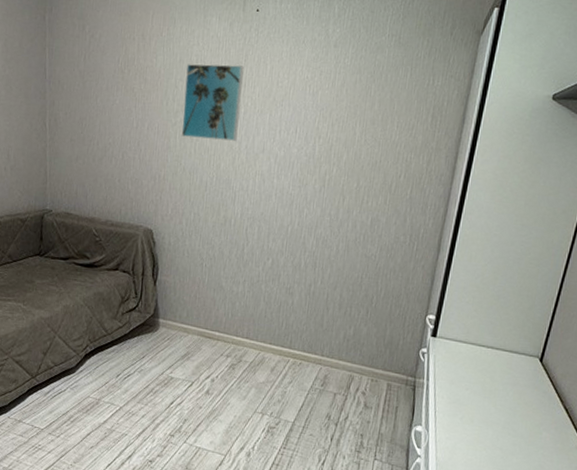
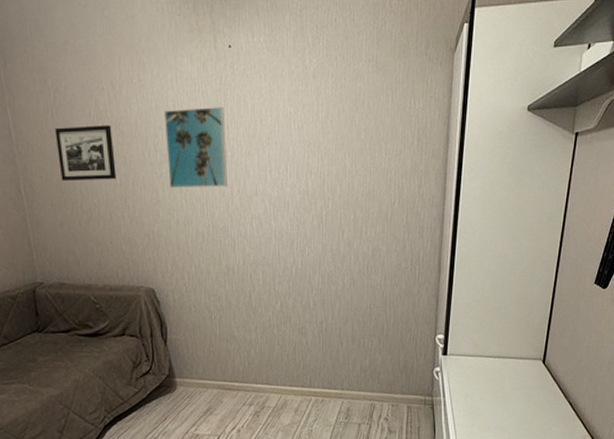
picture frame: none [83,70,137,123] -> present [54,125,117,181]

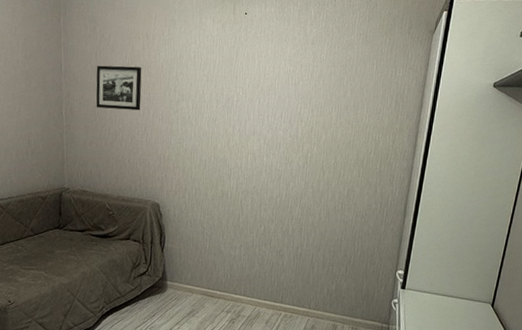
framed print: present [164,107,228,188] -> none [182,59,235,125]

